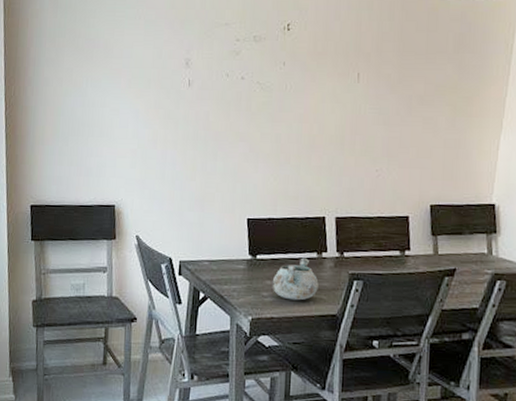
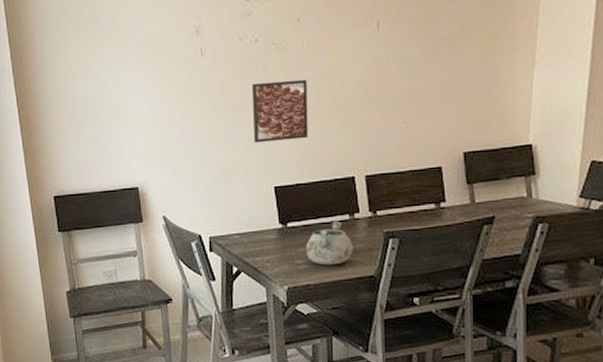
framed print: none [232,118,287,176] -> present [251,79,309,143]

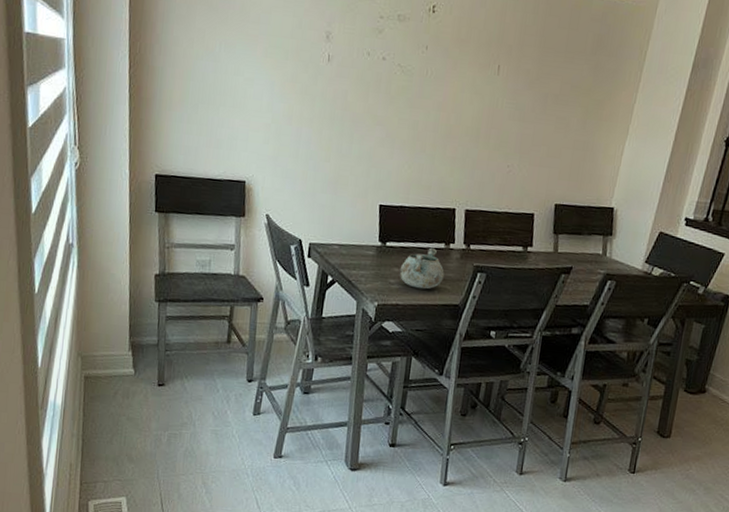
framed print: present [251,79,309,143] -> none [367,100,426,164]

